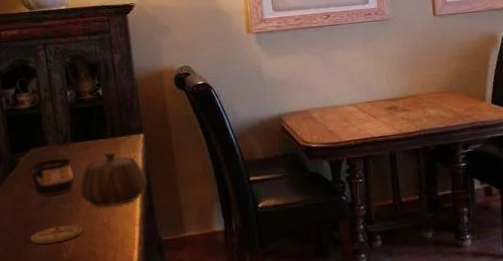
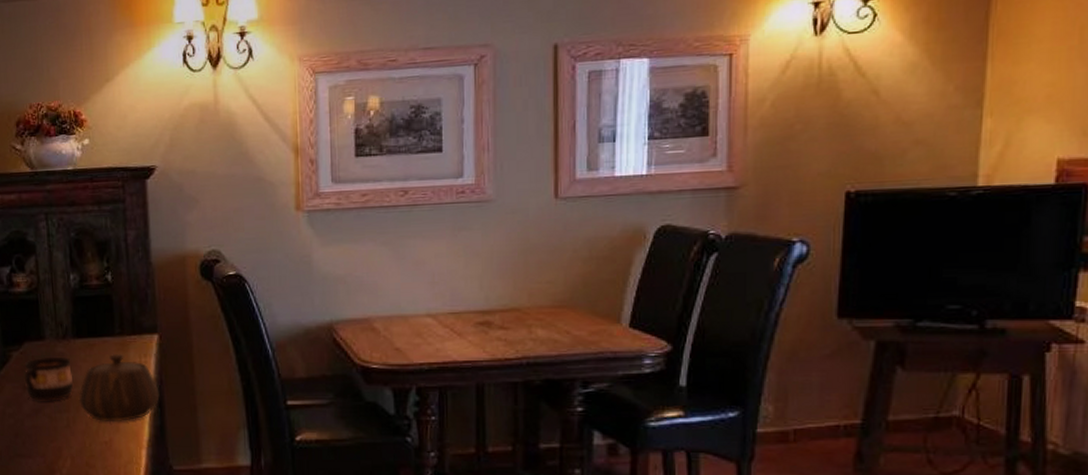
coaster: present [30,225,83,244] -> none [20,440,80,461]

